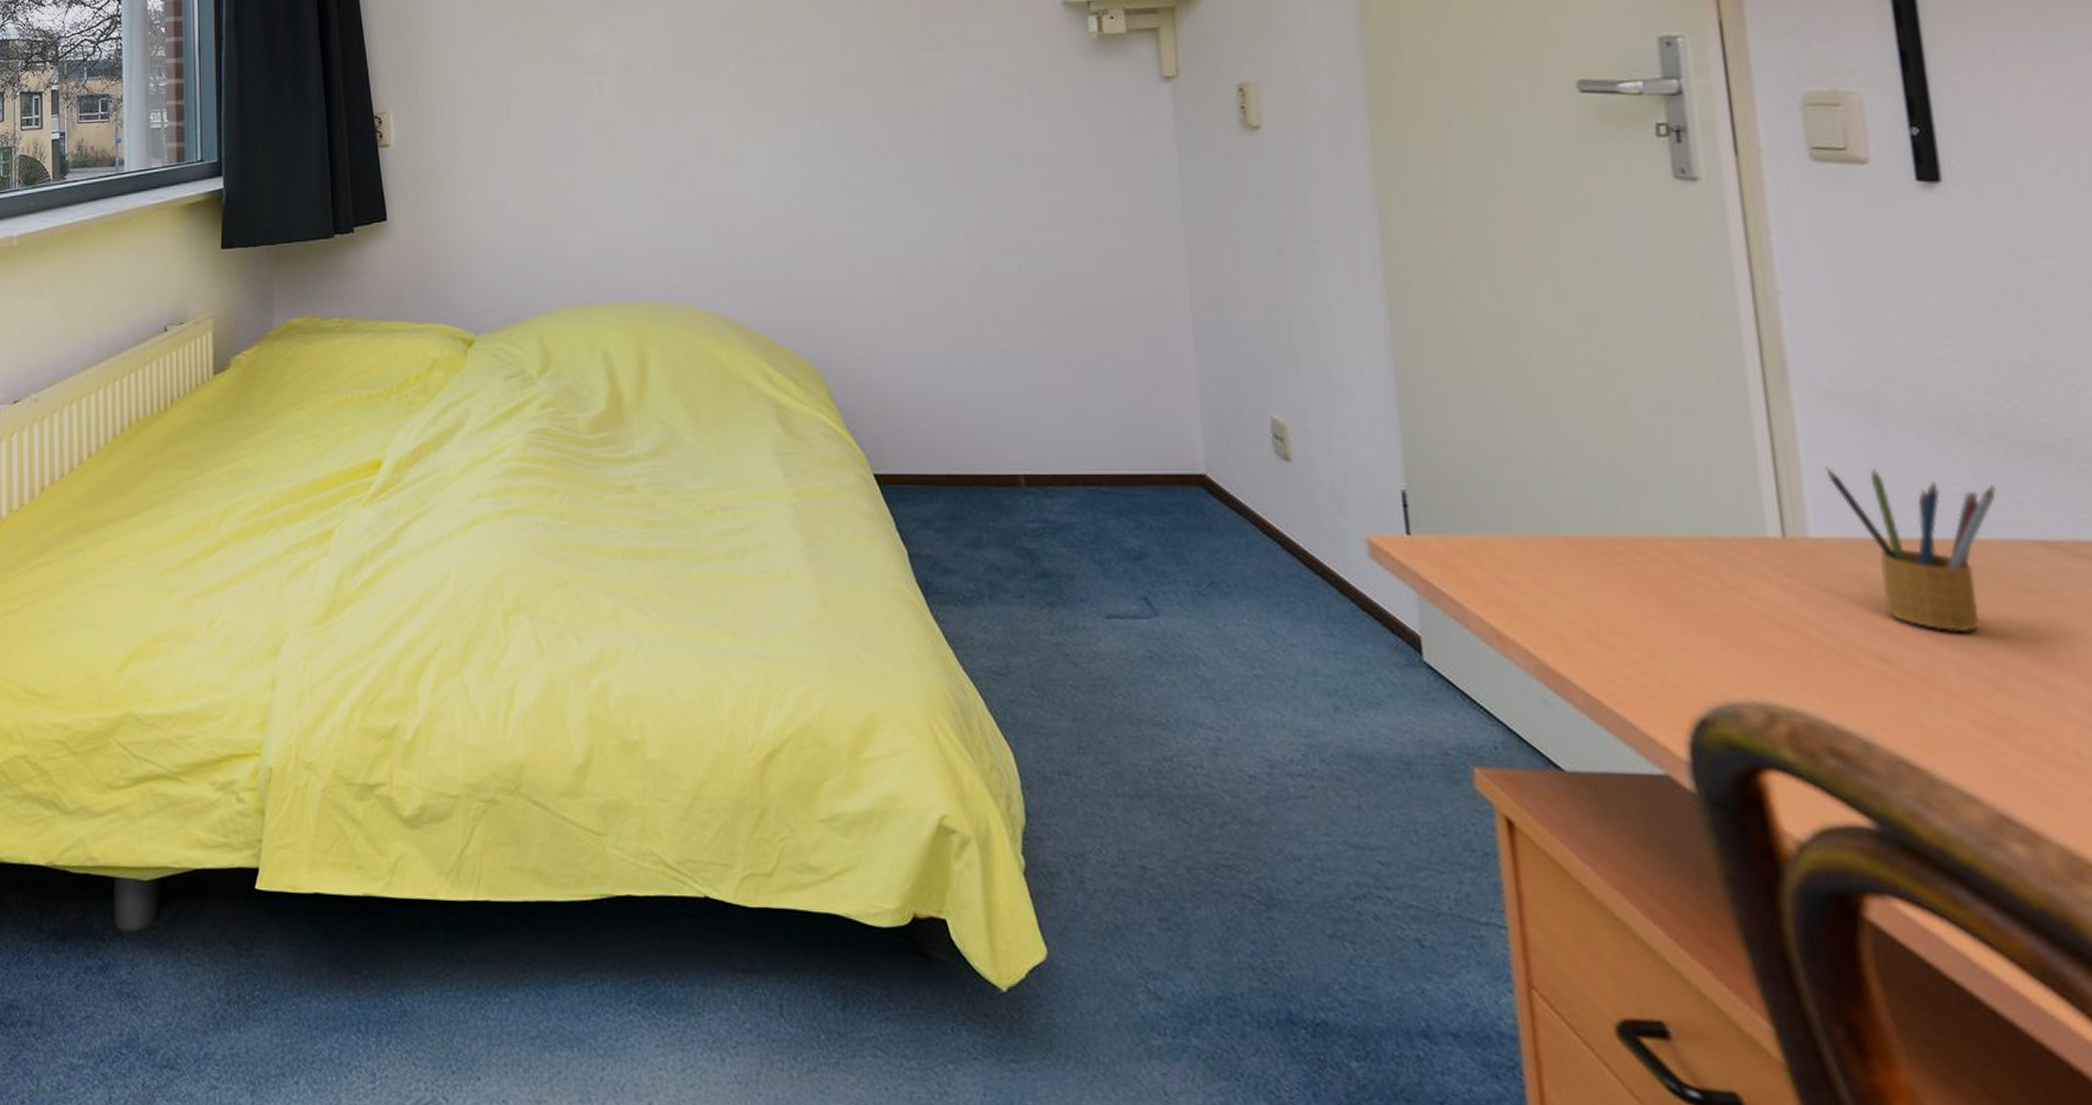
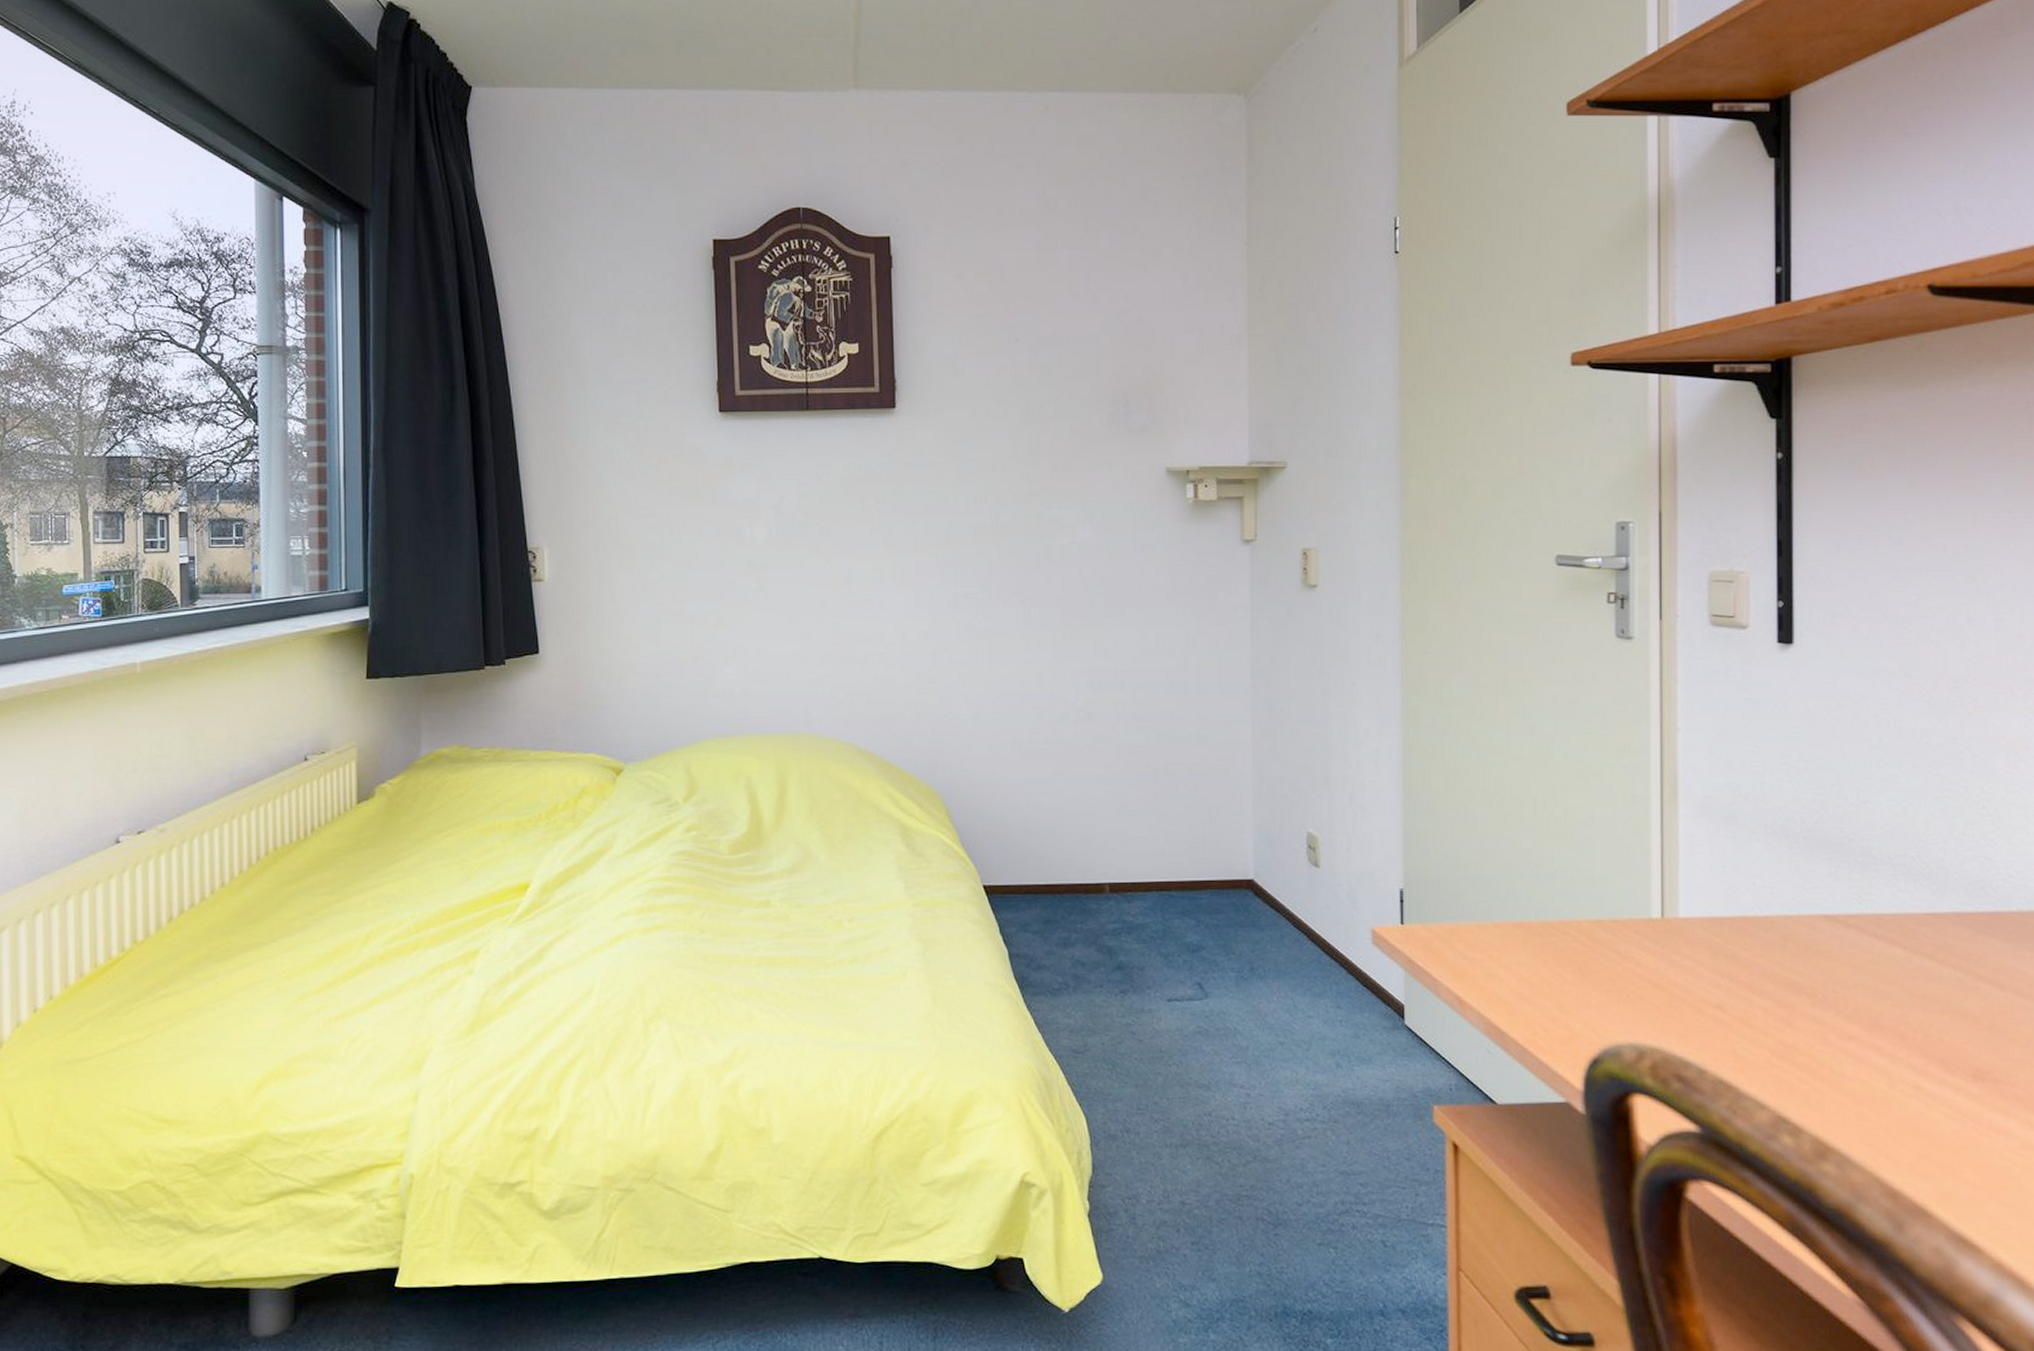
pencil box: present [1825,467,1996,633] -> none [1695,863,1802,985]

